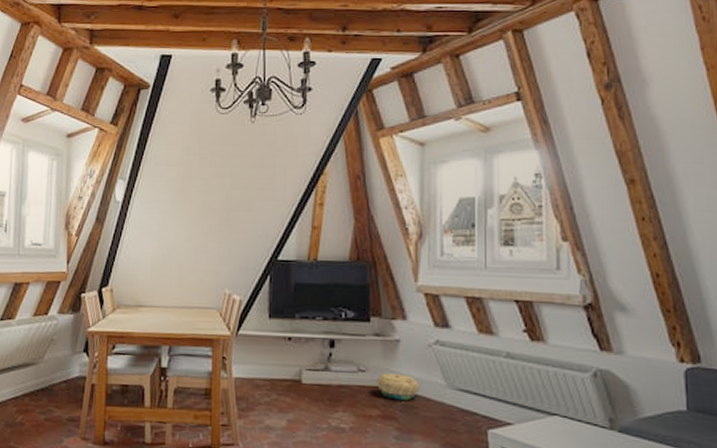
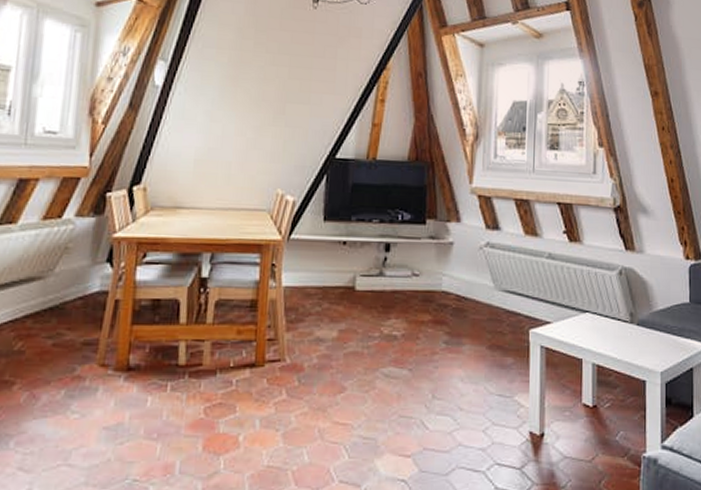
basket: present [376,372,420,401] -> none [429,276,471,304]

